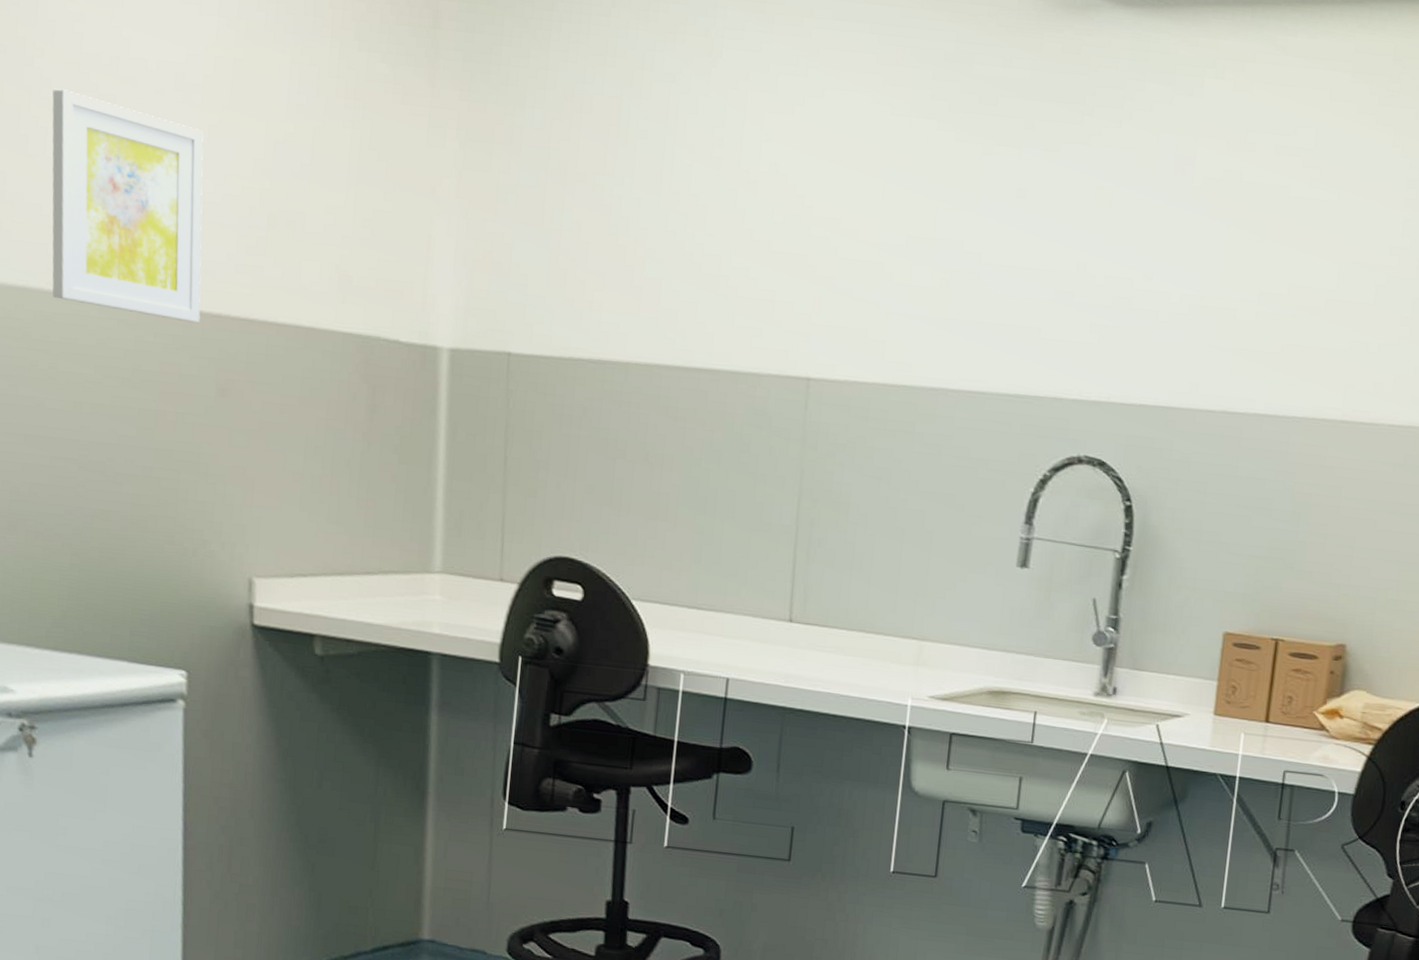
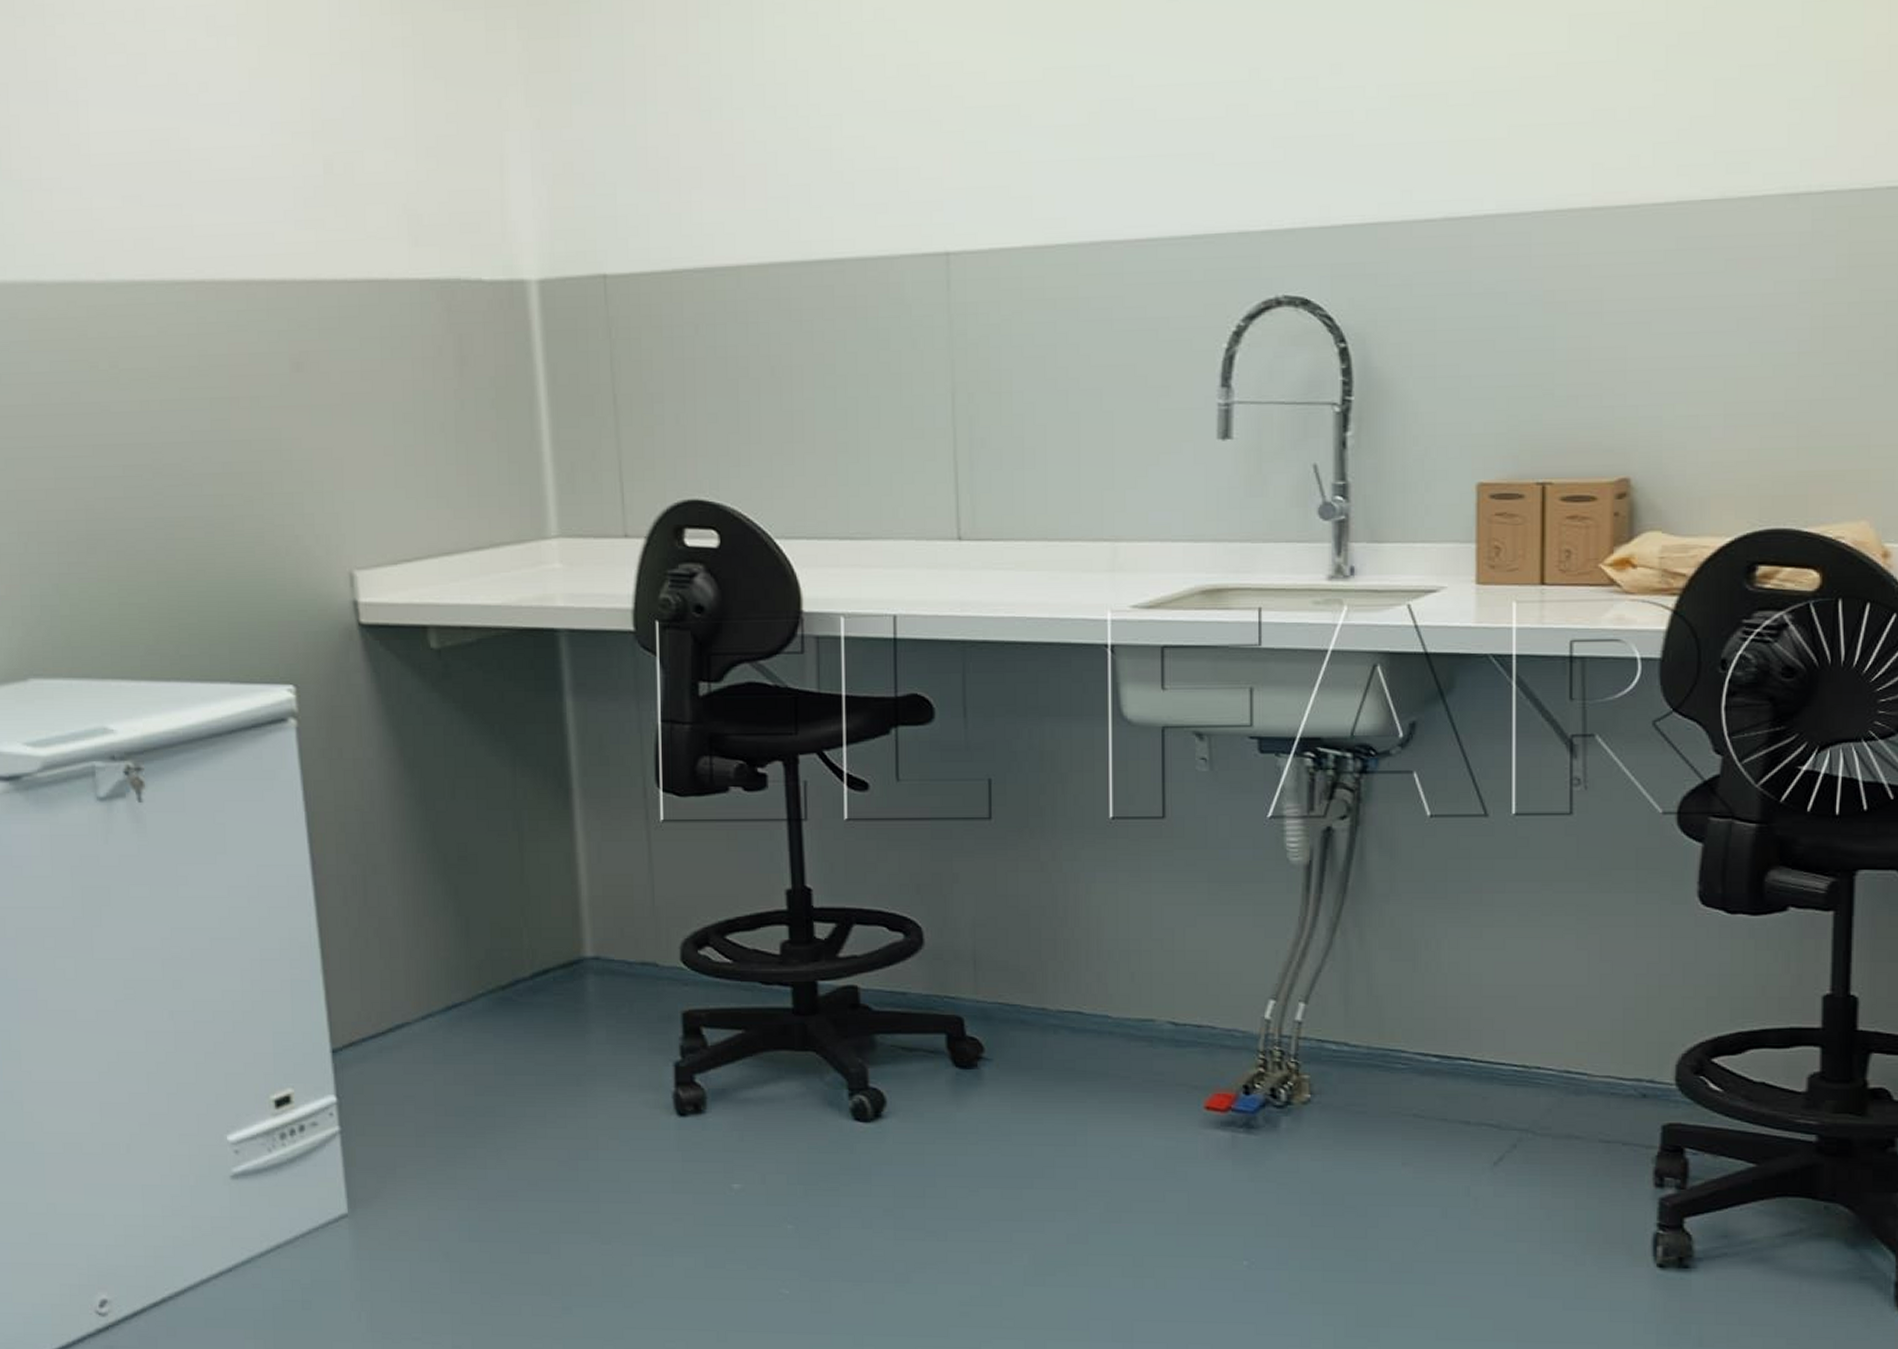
wall art: present [52,89,204,323] -> none [79,55,264,294]

